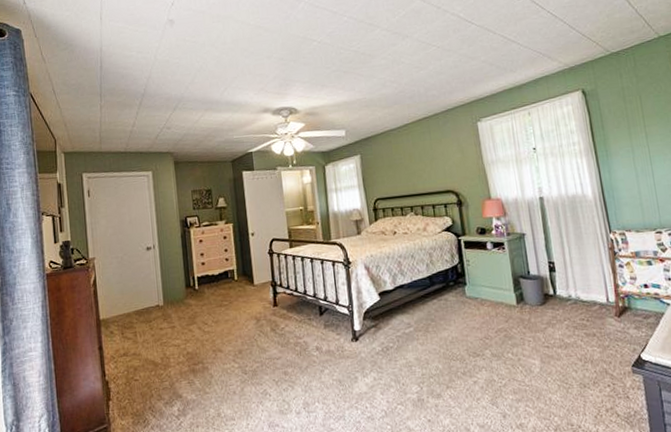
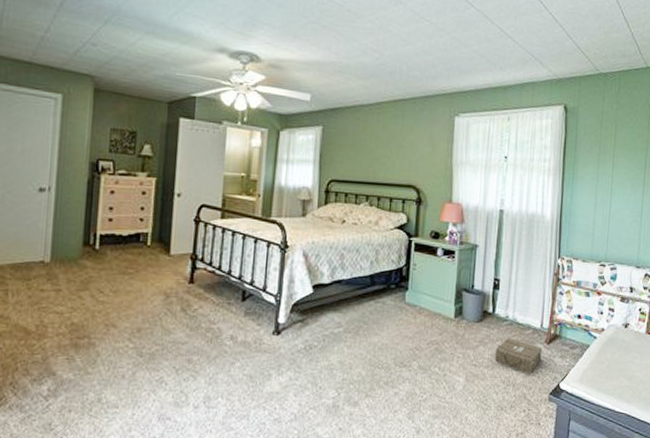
ammunition box: none [565,316,616,348] -> present [495,338,543,373]

